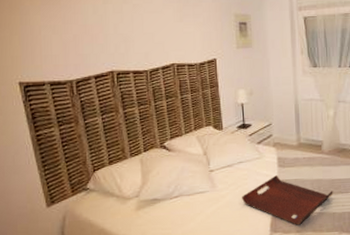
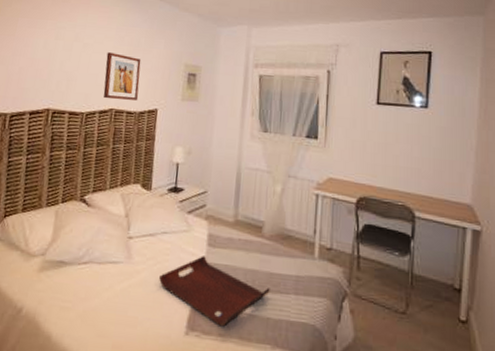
wall art: none [158,11,197,55] -> present [103,52,141,101]

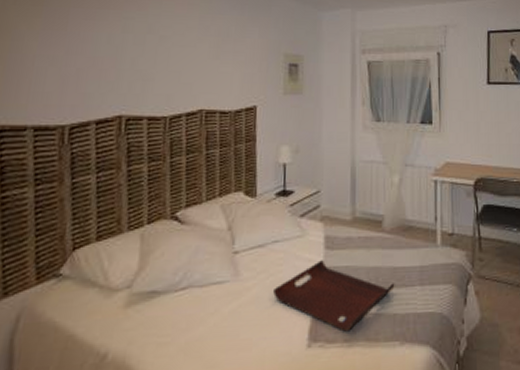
wall art: present [103,52,141,101] -> none [189,45,233,99]

